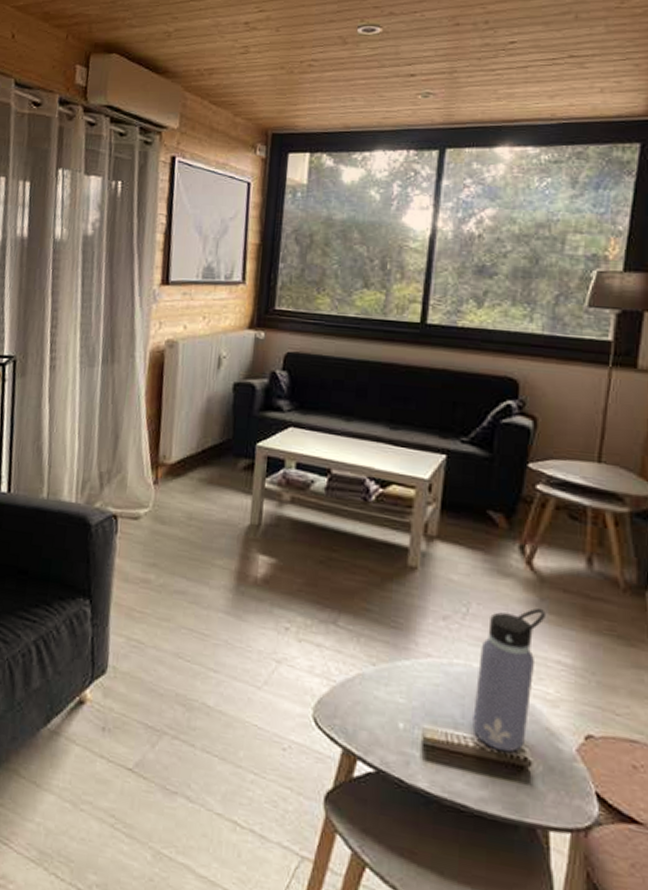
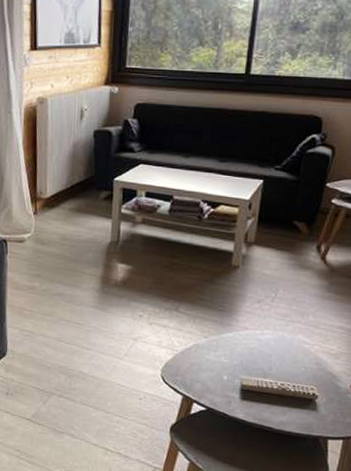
water bottle: present [472,607,546,752] -> none [277,290,334,391]

